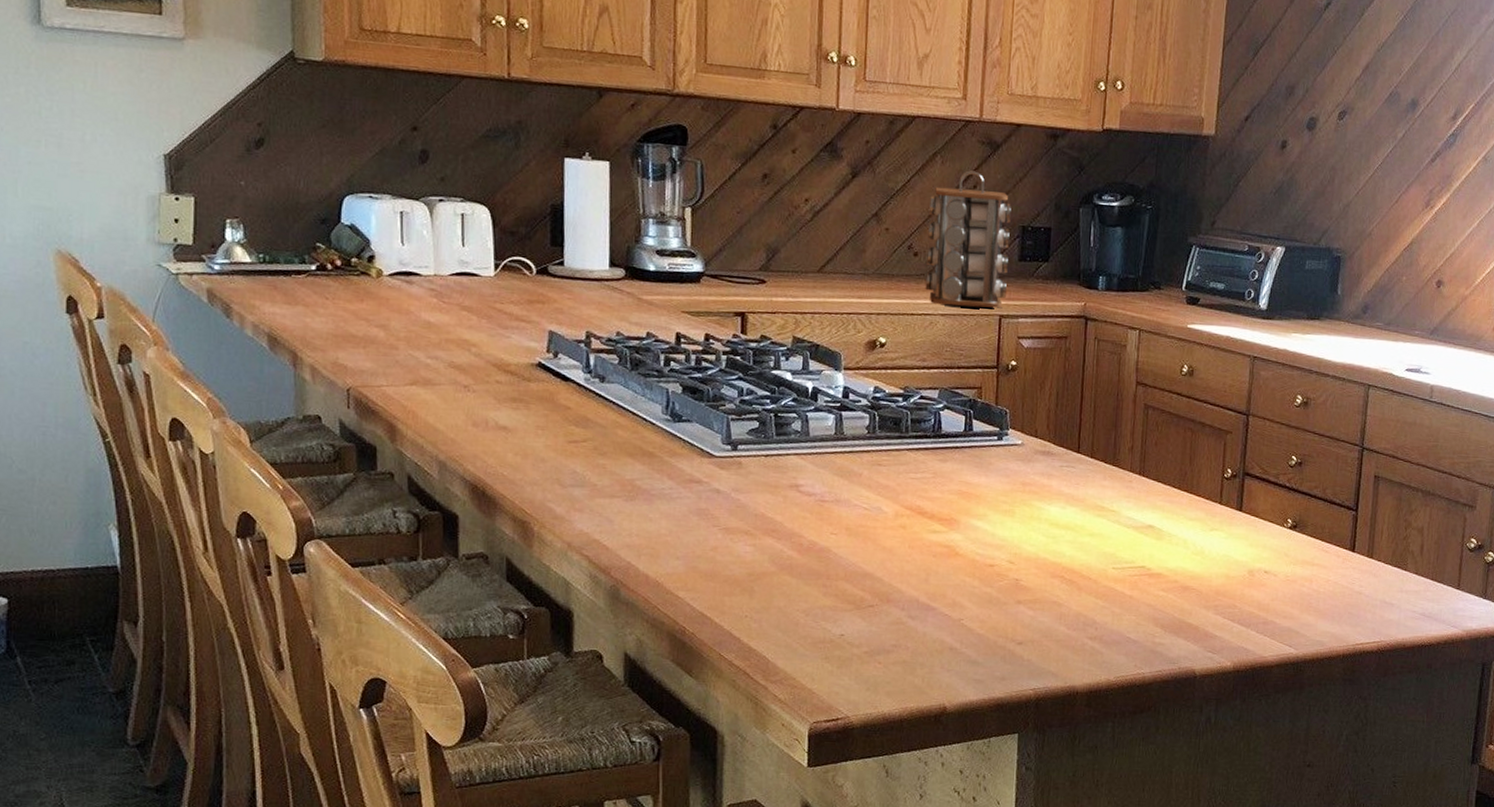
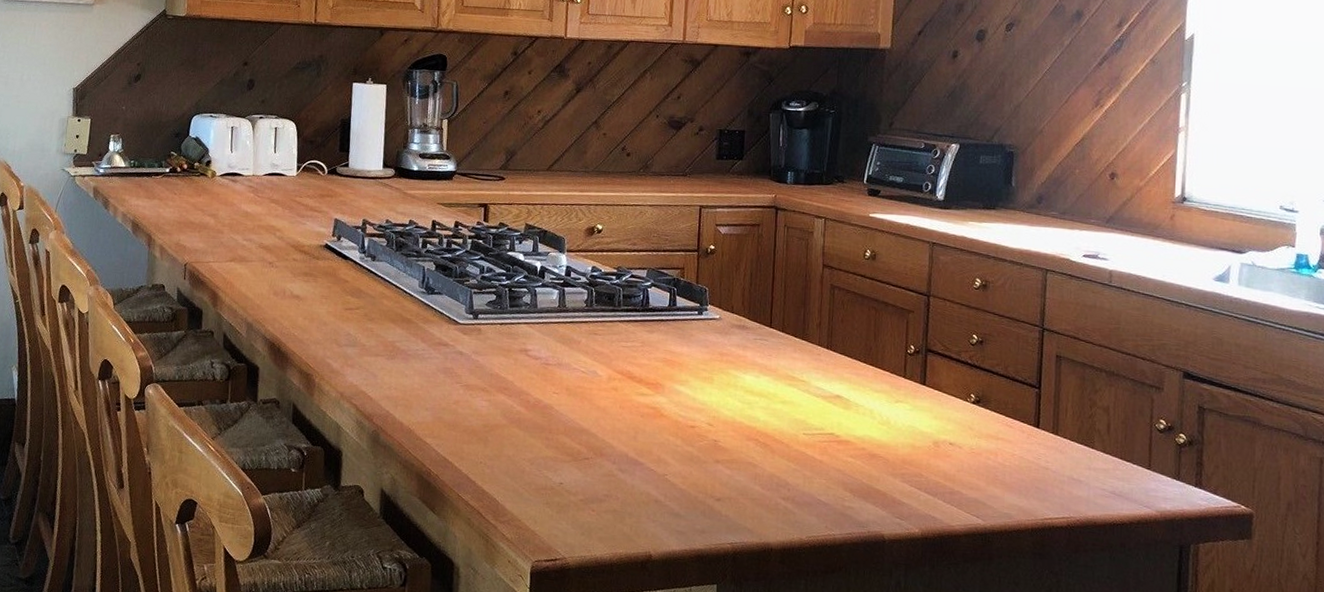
spice rack: present [925,170,1011,309] -> none [636,84,710,201]

